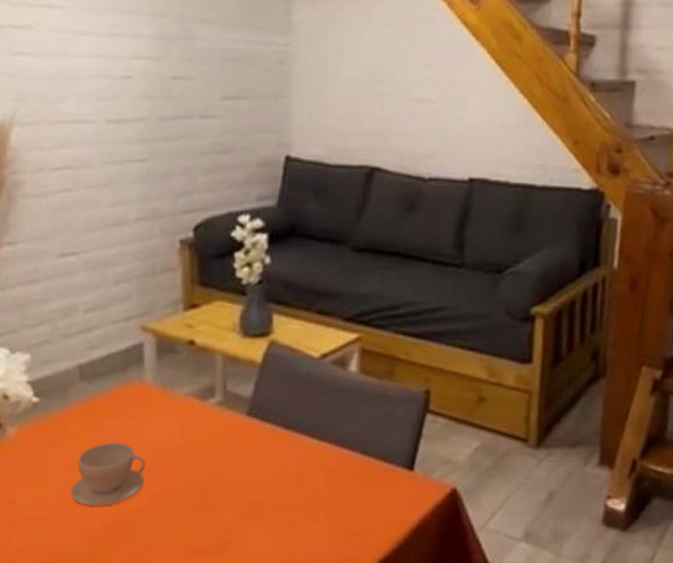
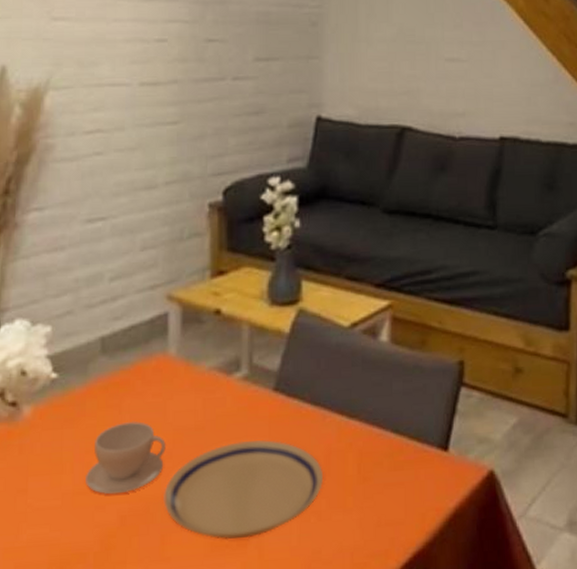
plate: none [145,459,295,547] -> present [164,440,323,540]

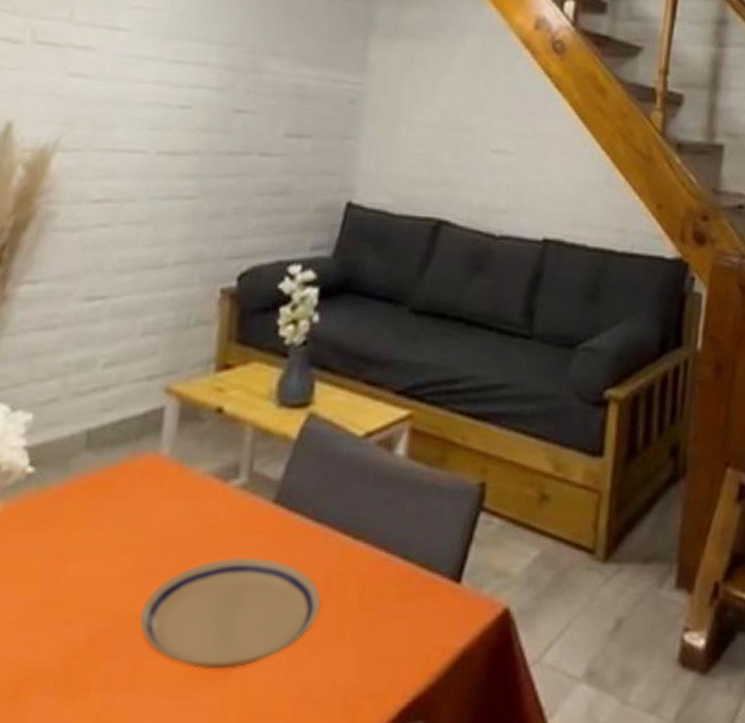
teacup: present [84,421,166,495] -> none [53,526,148,610]

